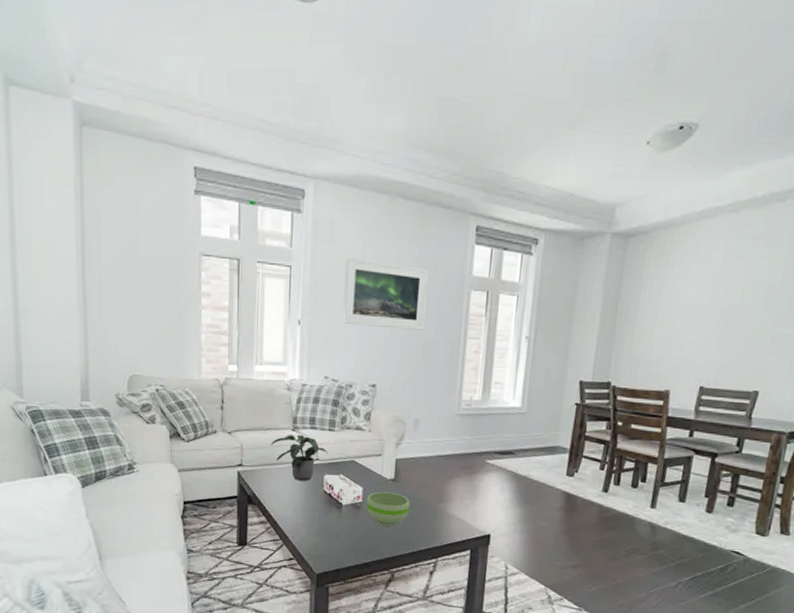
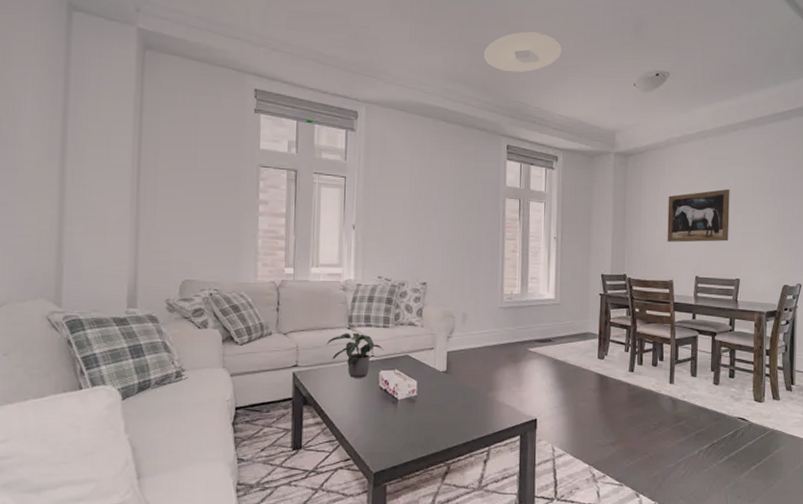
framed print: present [342,258,429,330] -> none [394,170,469,233]
bowl: present [366,491,410,526] -> none [421,384,462,418]
ceiling light: none [454,78,556,133] -> present [484,31,562,73]
wall art: none [668,278,763,345] -> present [667,189,730,242]

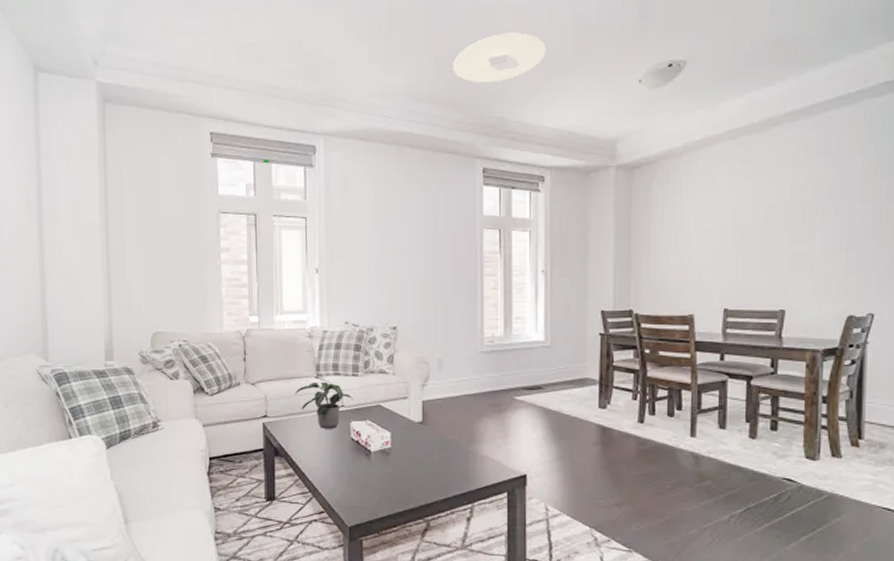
wall art: present [667,189,730,242] -> none [685,199,771,269]

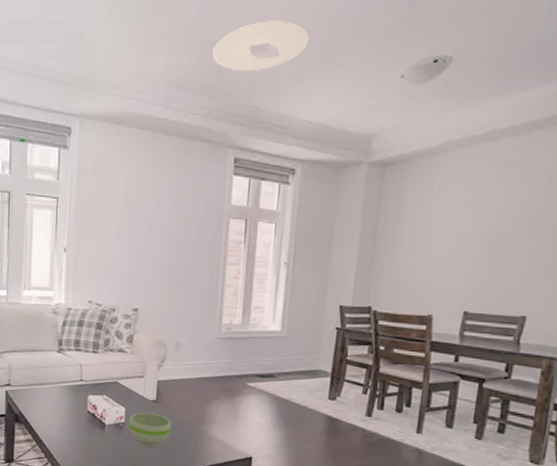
potted plant: present [294,381,354,429] -> none [37,355,92,401]
bowl: none [395,435,440,472] -> present [129,412,172,447]

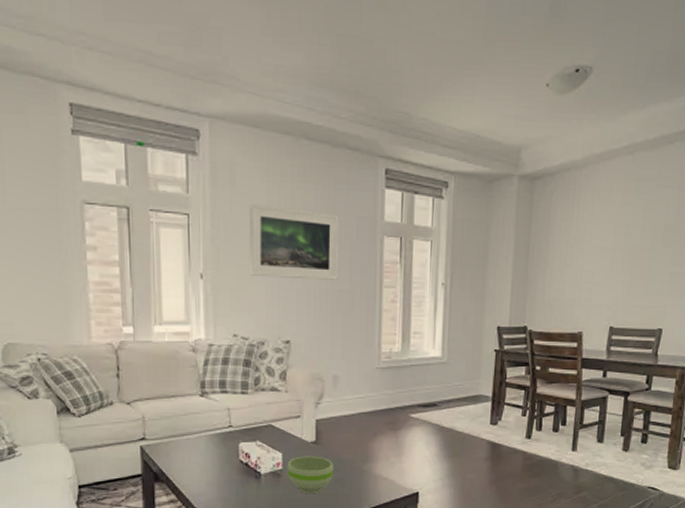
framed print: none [106,189,189,257] -> present [250,204,339,280]
ceiling light: present [212,20,310,71] -> none [356,15,457,72]

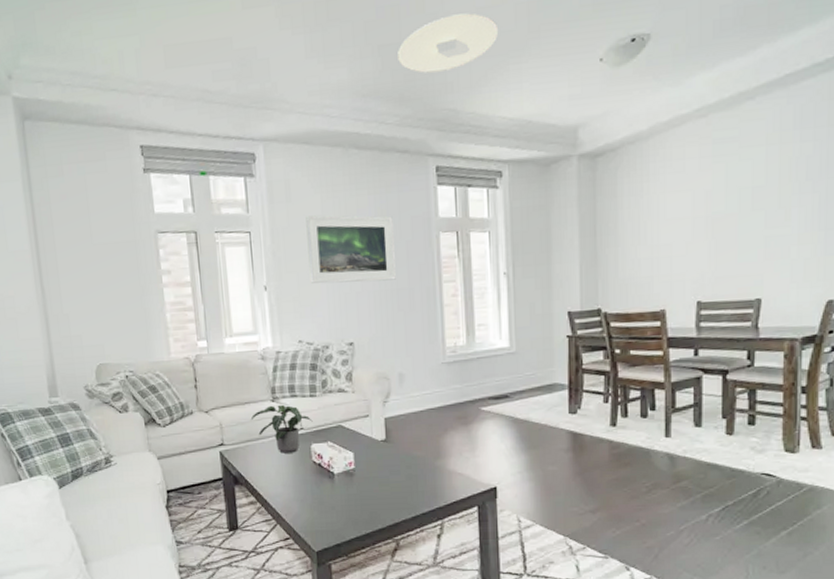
potted plant: none [176,400,242,451] -> present [250,404,313,454]
bowl: present [287,456,334,493] -> none [359,454,406,491]
ceiling light: none [356,15,457,72] -> present [398,13,499,73]

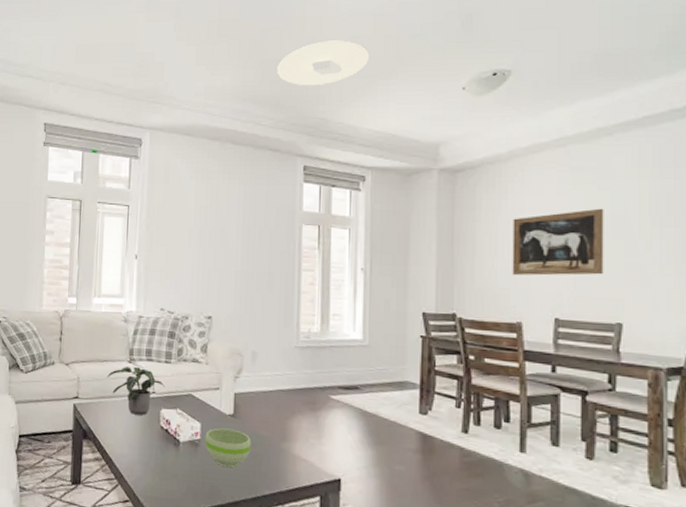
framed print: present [306,215,396,284] -> none [178,197,260,263]
bowl: none [359,454,406,491] -> present [205,428,251,467]
wall art: none [655,180,745,261] -> present [512,208,604,276]

